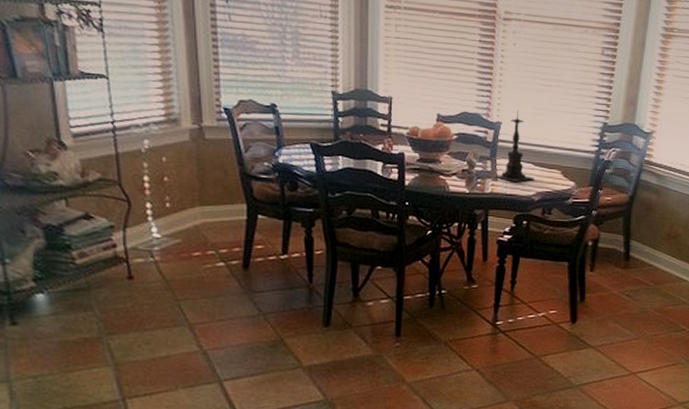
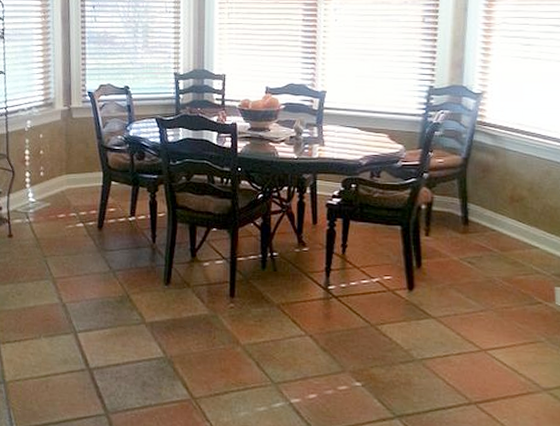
candle holder: present [495,110,535,182] -> none [322,79,361,146]

